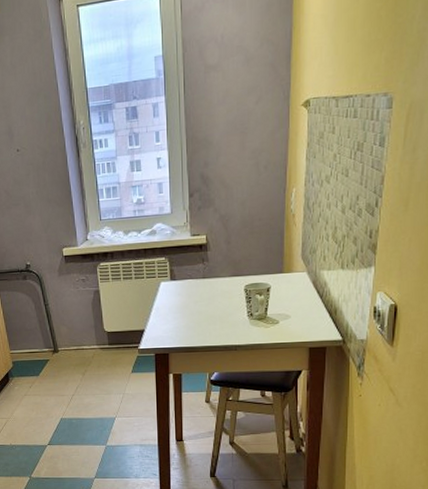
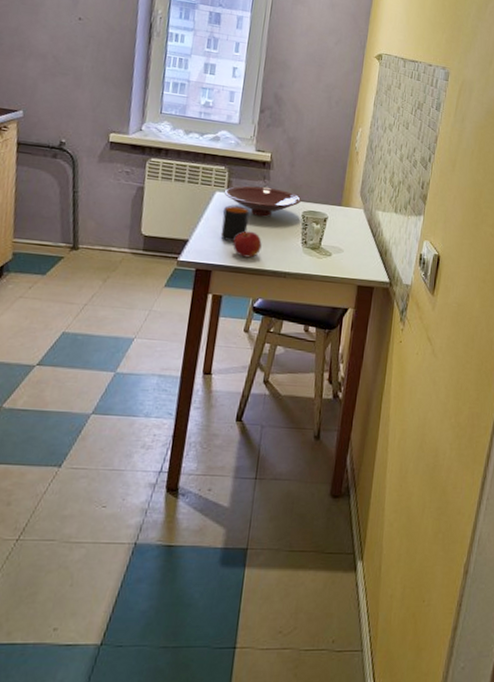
bowl: none [168,268,241,298] -> present [224,185,301,217]
mug: none [171,292,195,326] -> present [220,205,250,243]
apple: none [184,312,210,338] -> present [233,231,262,258]

